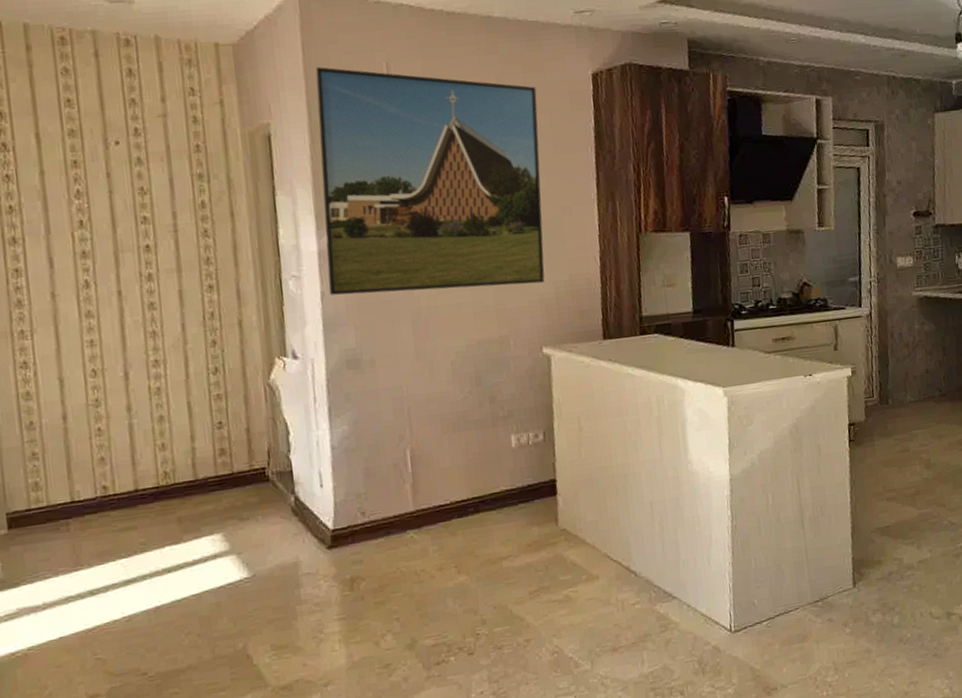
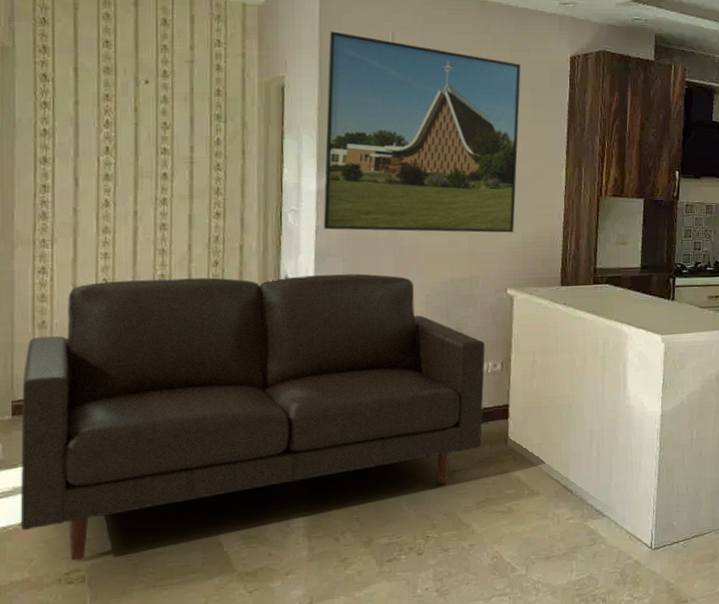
sofa: none [15,342,529,686] -> present [20,273,485,561]

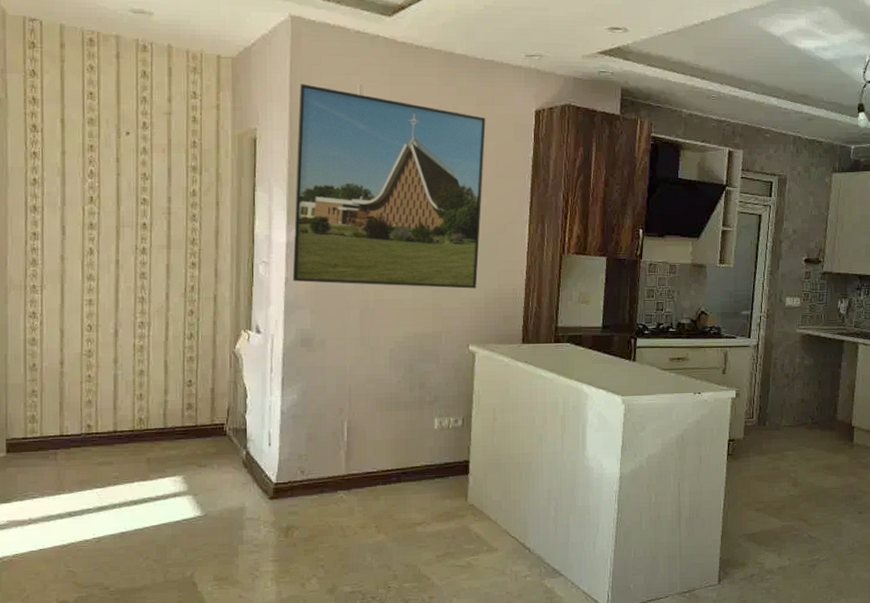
sofa: present [20,273,485,561] -> none [14,326,447,593]

